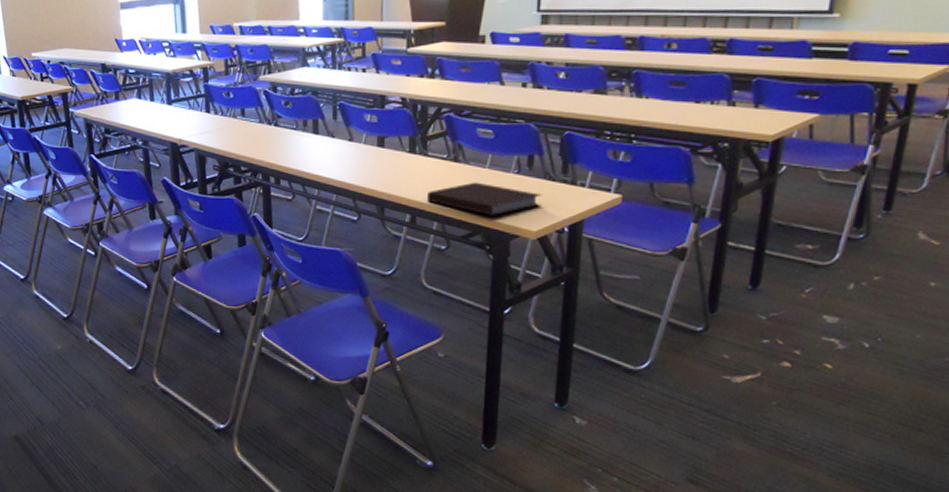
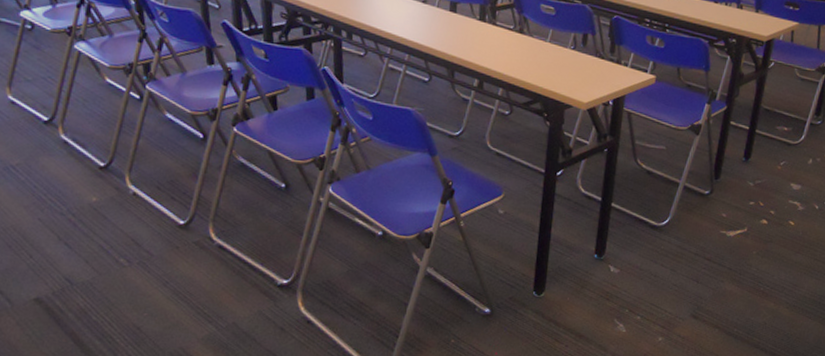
notebook: present [427,182,542,216] -> none [494,53,593,87]

